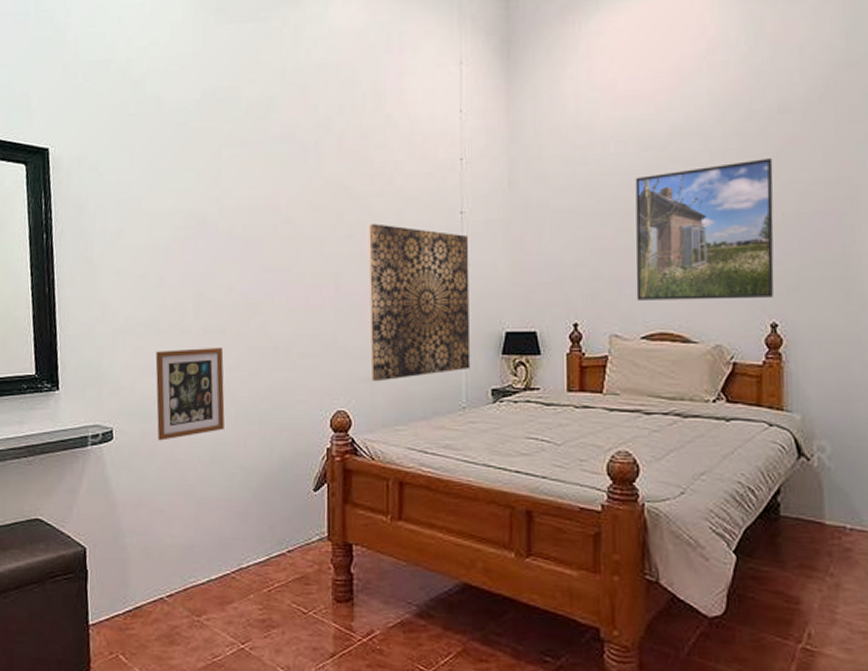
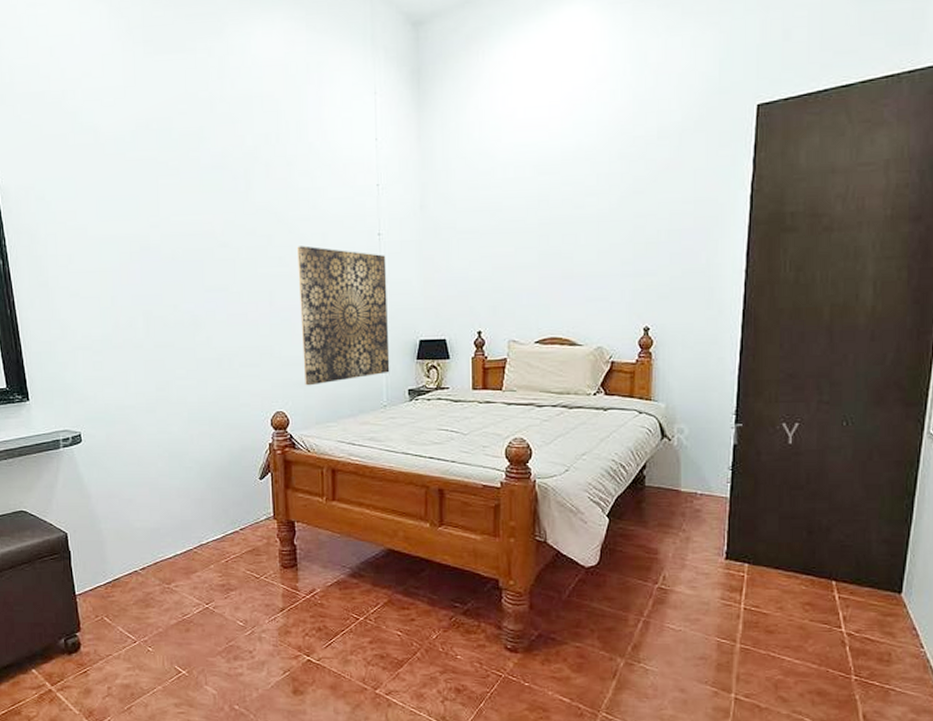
picture frame: present [155,347,225,441] -> none [113,359,179,442]
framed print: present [635,158,774,300] -> none [531,181,651,310]

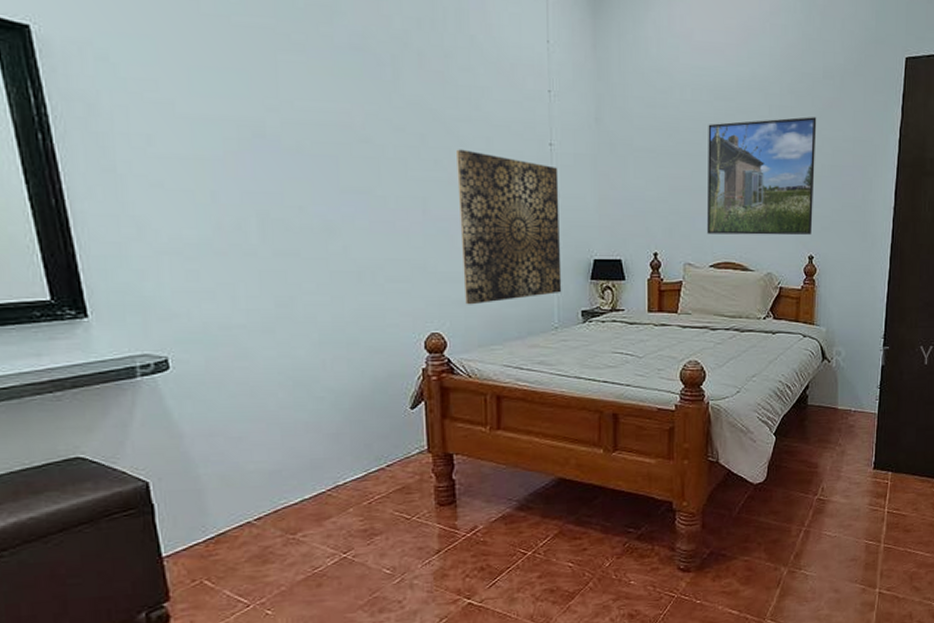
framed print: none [531,181,651,310] -> present [706,117,817,235]

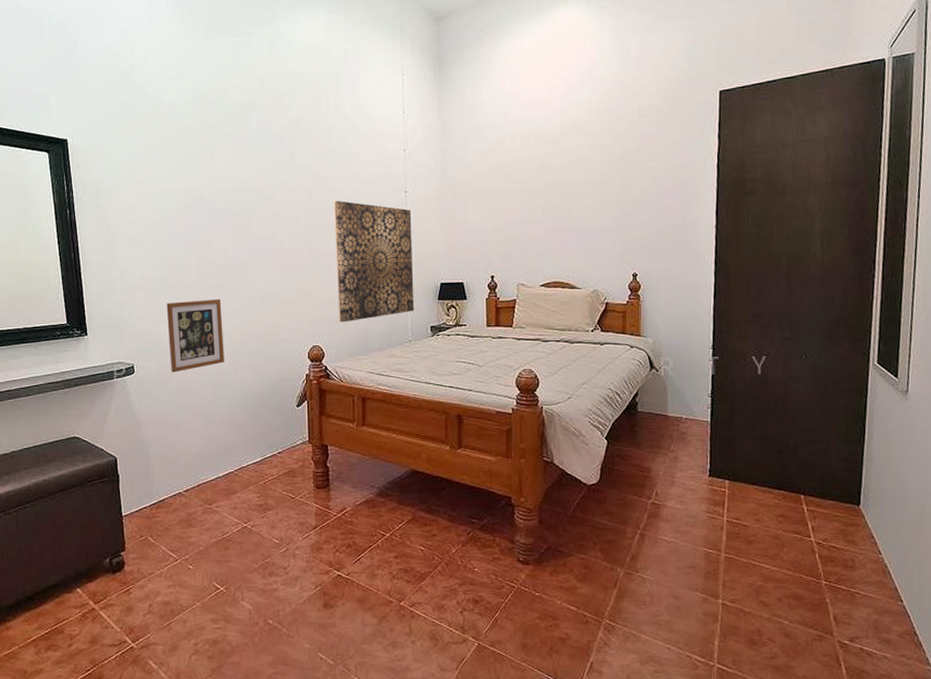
picture frame: none [215,270,307,368] -> present [166,298,224,373]
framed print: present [706,117,817,235] -> none [536,151,635,258]

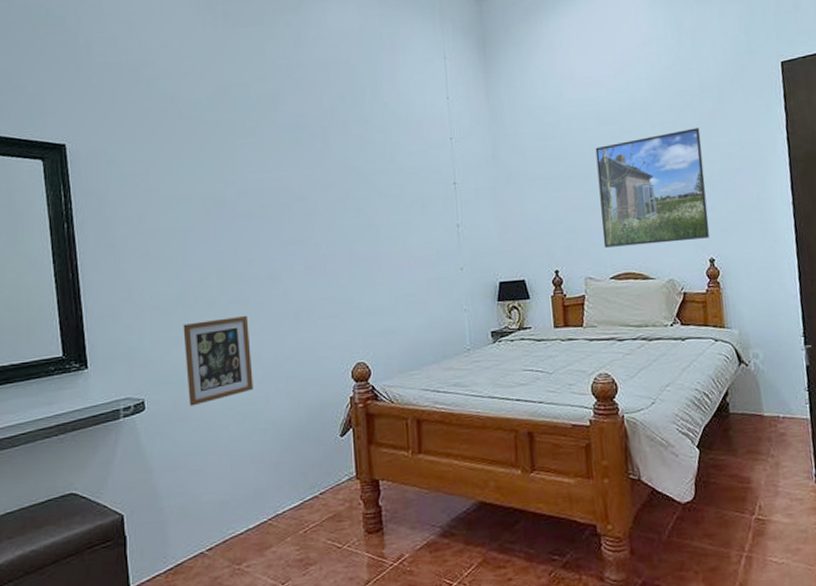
wall art: present [334,201,414,323] -> none [375,196,472,334]
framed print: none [536,151,635,258] -> present [595,128,709,248]

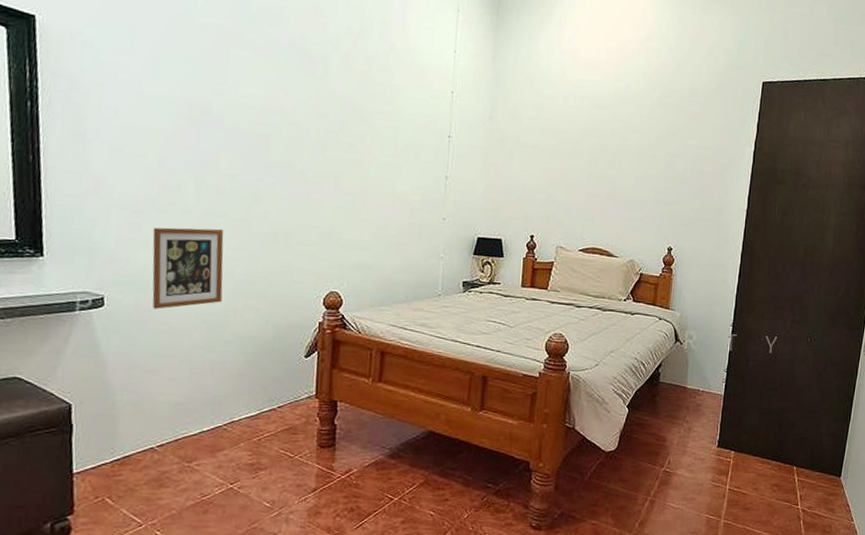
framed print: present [595,128,709,248] -> none [578,127,682,229]

